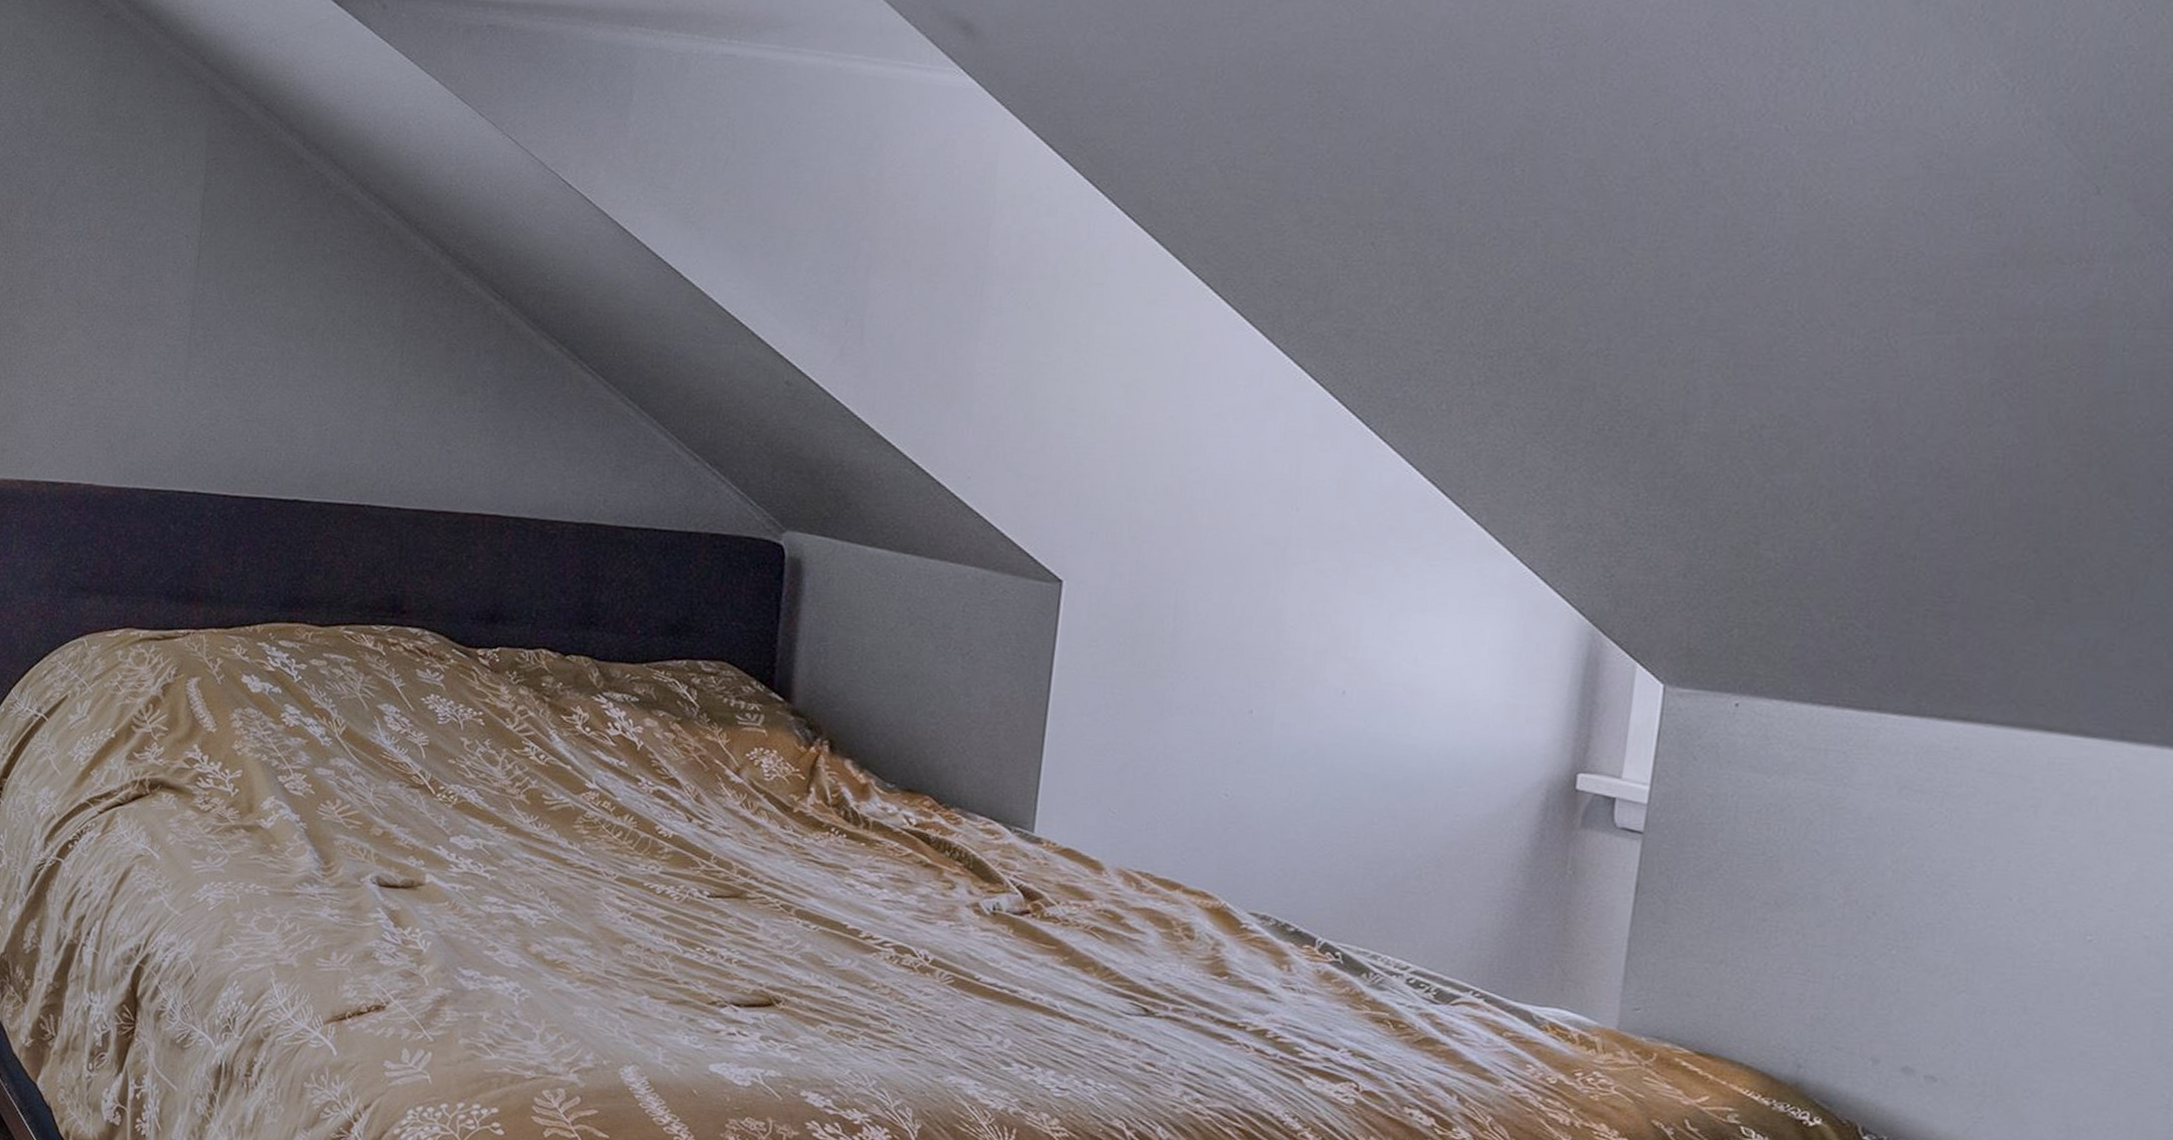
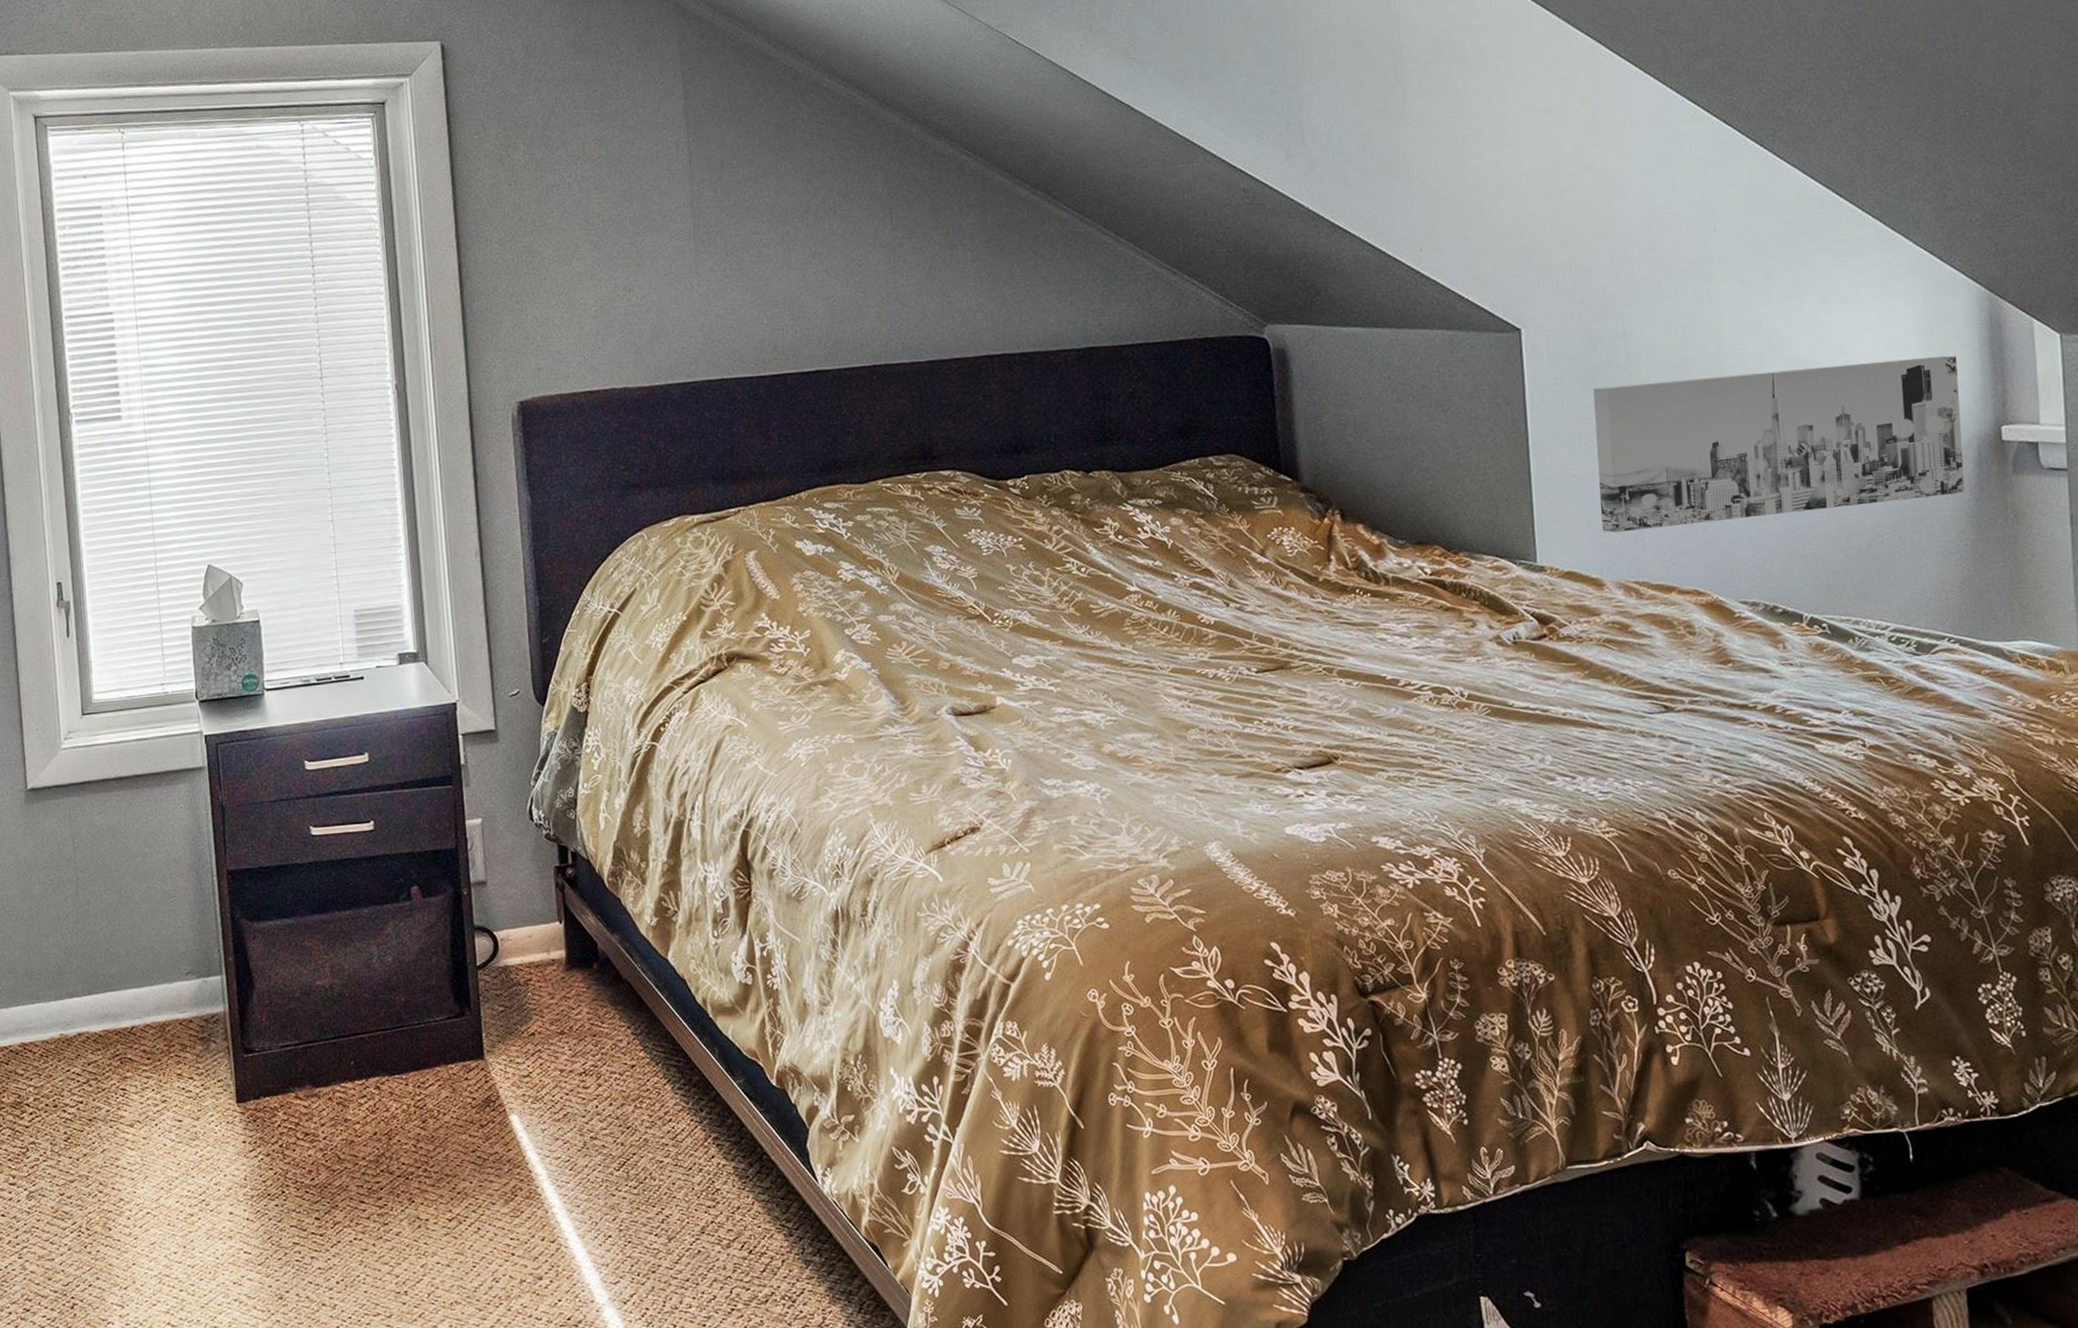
wall art: none [1111,657,1542,839] -> present [1593,355,1965,533]

